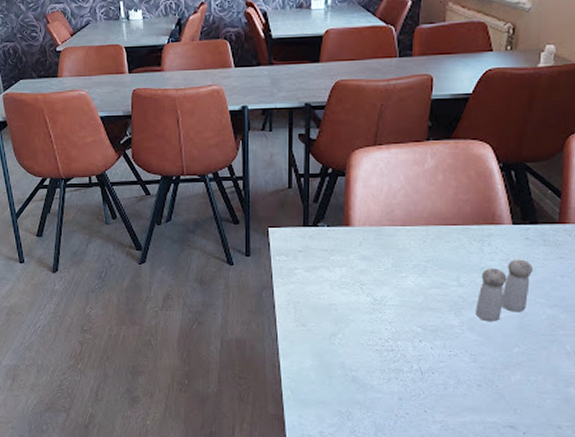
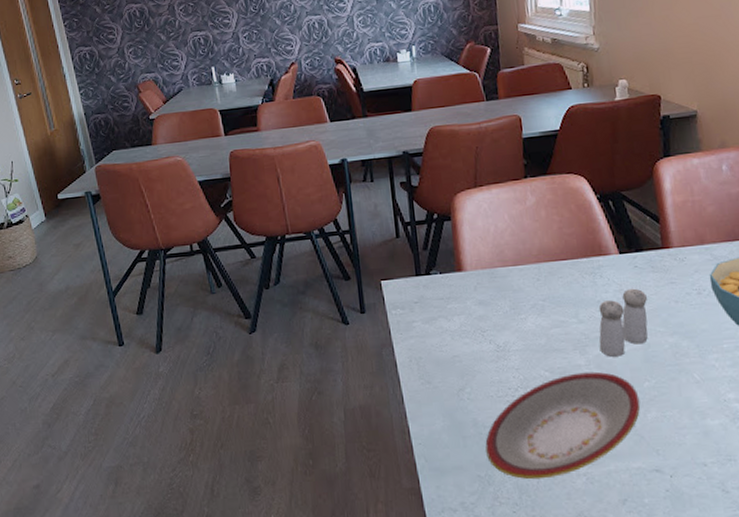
plate: none [350,332,507,421] -> present [485,371,641,480]

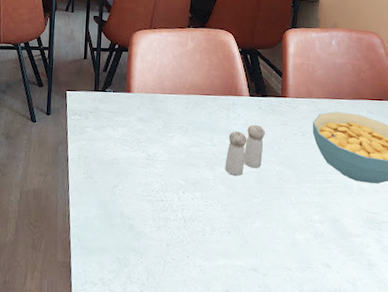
plate: present [485,371,641,480] -> none [127,184,249,266]

